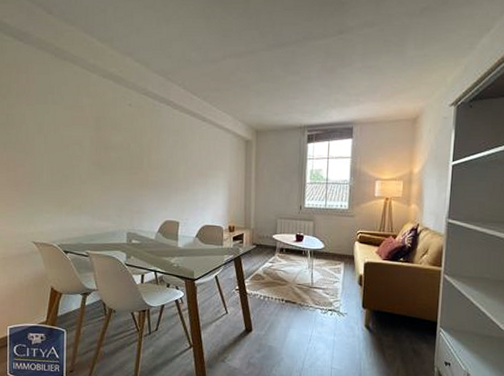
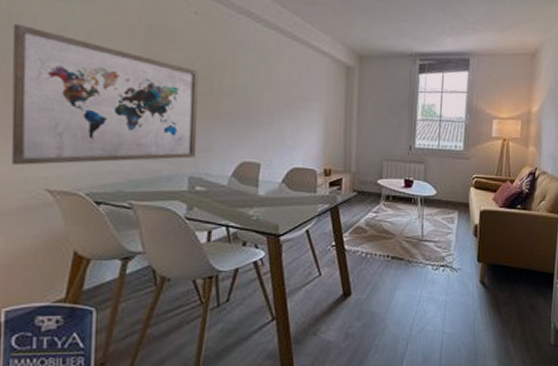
wall art: none [10,122,133,225] -> present [11,23,199,166]

